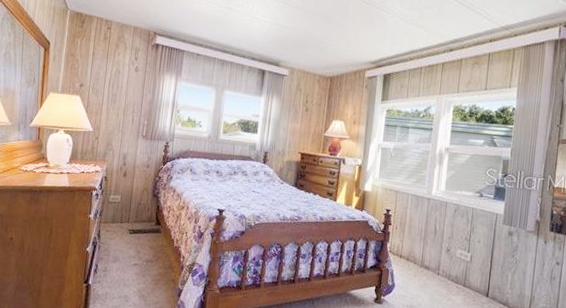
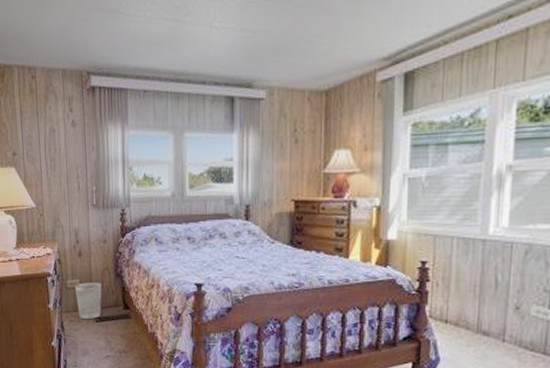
wastebasket: none [115,199,140,231] -> present [75,282,102,320]

